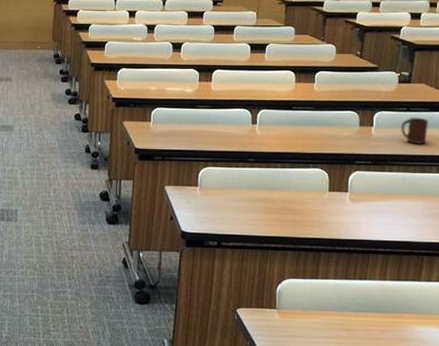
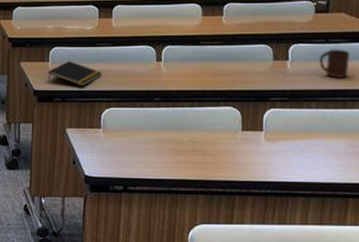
notepad: none [149,122,201,146] -> present [48,61,103,87]

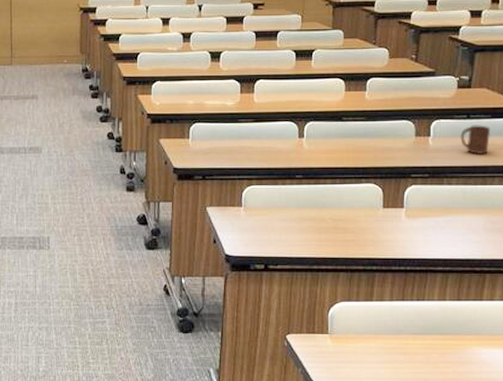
notepad: present [48,61,103,87] -> none [188,138,244,164]

